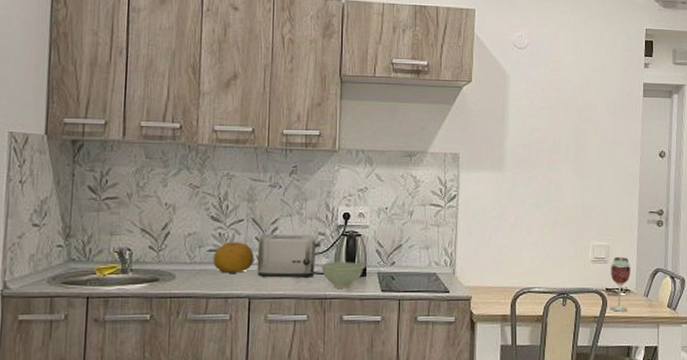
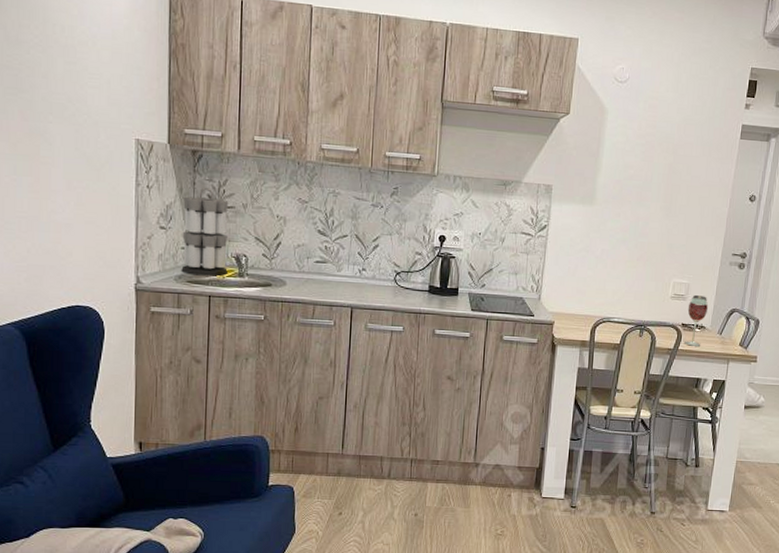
spice rack: none [55,178,112,275] -> present [181,187,229,276]
fruit: present [213,242,254,273] -> none [320,255,357,284]
toaster: present [257,233,321,279] -> none [359,250,418,294]
bowl: present [321,262,365,288] -> none [417,280,457,305]

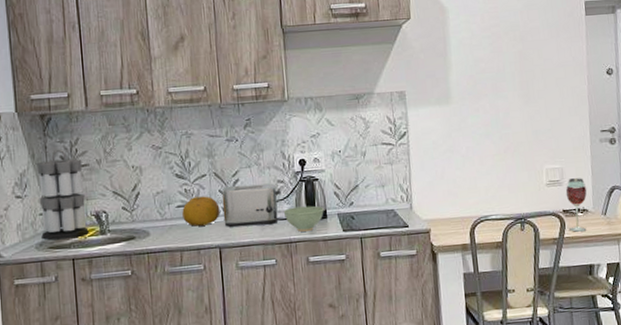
fruit: none [320,255,357,284] -> present [182,196,220,226]
toaster: none [359,250,418,294] -> present [221,183,281,228]
bowl: none [417,280,457,305] -> present [283,205,325,232]

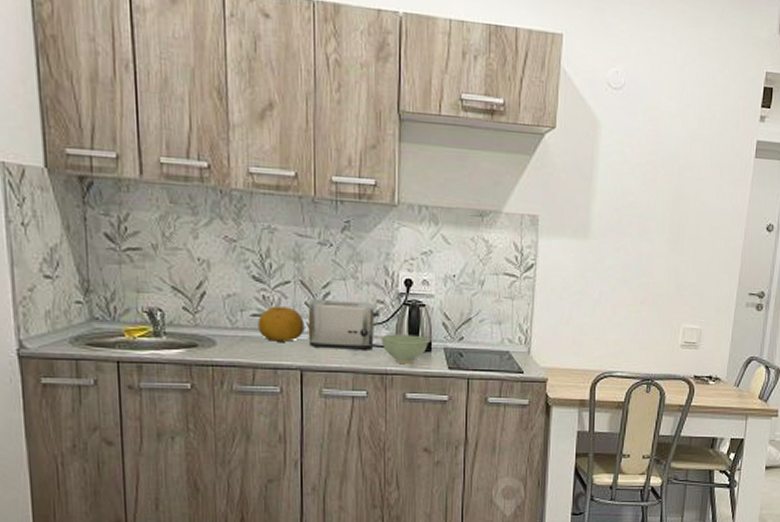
spice rack: present [36,149,89,241] -> none [72,223,139,337]
wineglass: present [565,178,588,232] -> none [697,343,724,401]

